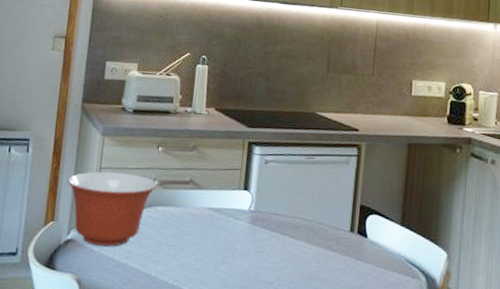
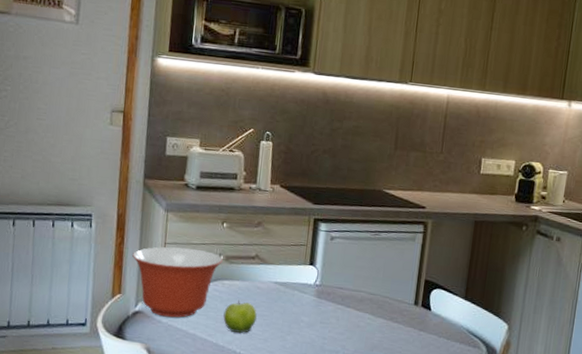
fruit: none [156,227,190,263] -> present [223,300,257,334]

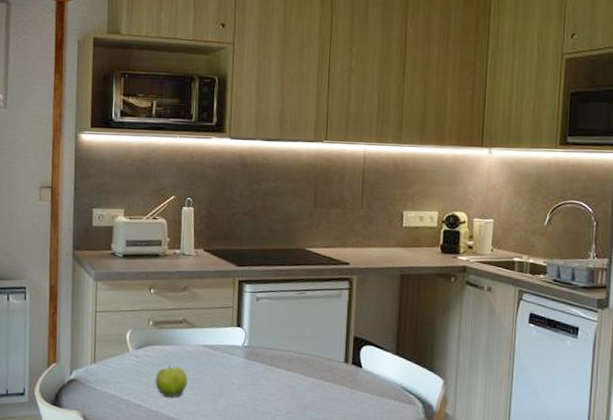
mixing bowl: present [132,246,223,318] -> none [65,314,152,385]

